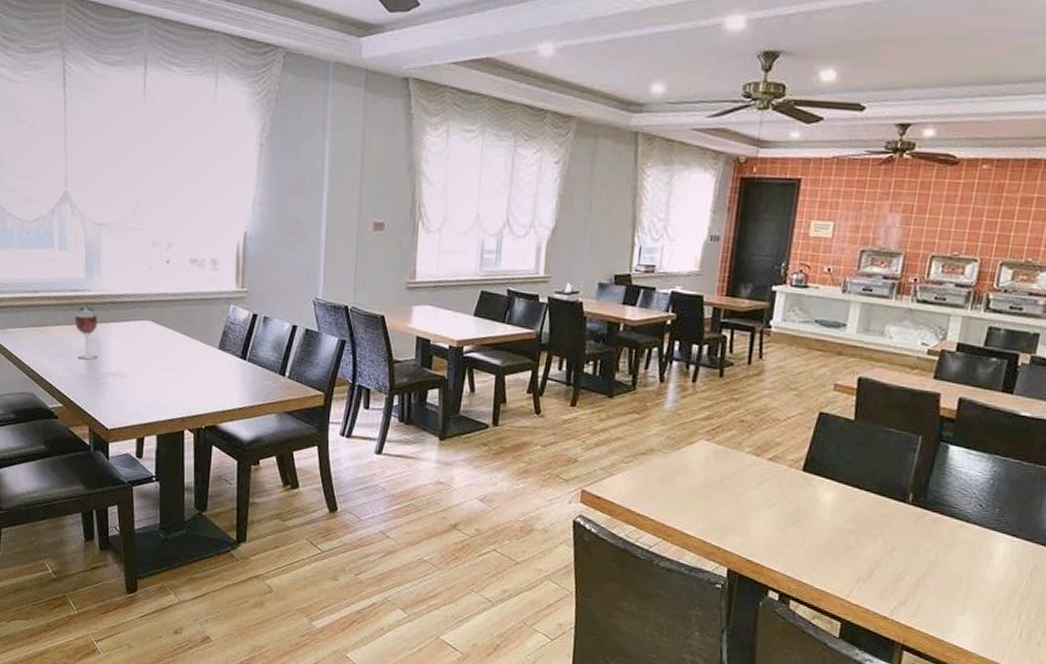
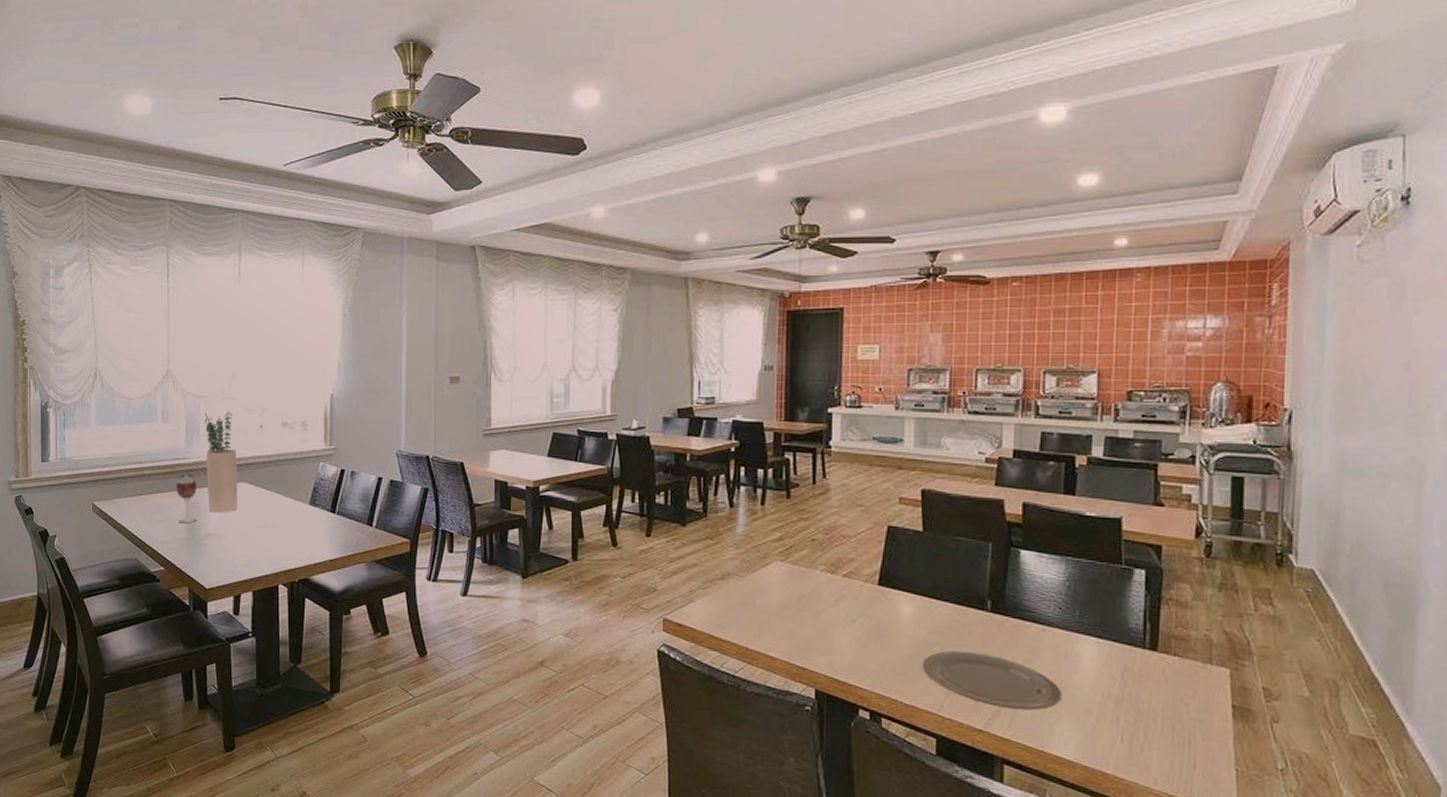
vase: none [105,241,143,352] -> present [204,411,239,513]
plate: none [836,539,970,602] -> present [922,650,1062,710]

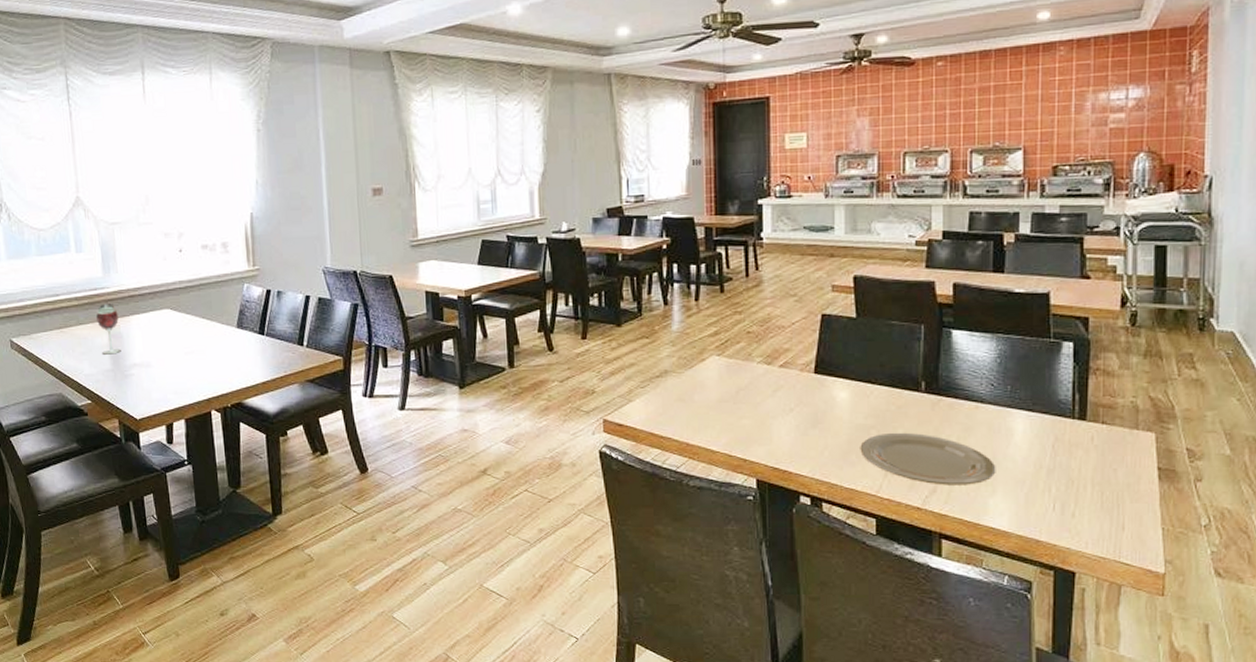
vase: present [204,411,239,513] -> none [119,237,163,342]

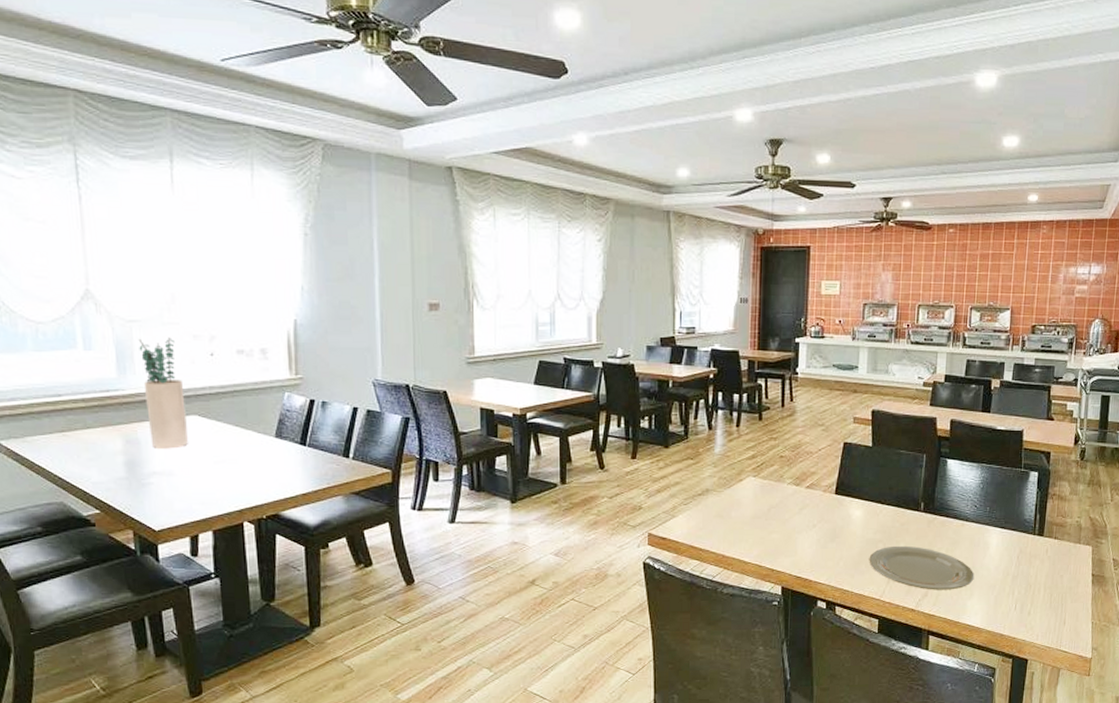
wineglass: present [95,303,121,355] -> none [107,407,138,462]
vase: none [119,237,163,342] -> present [138,337,189,449]

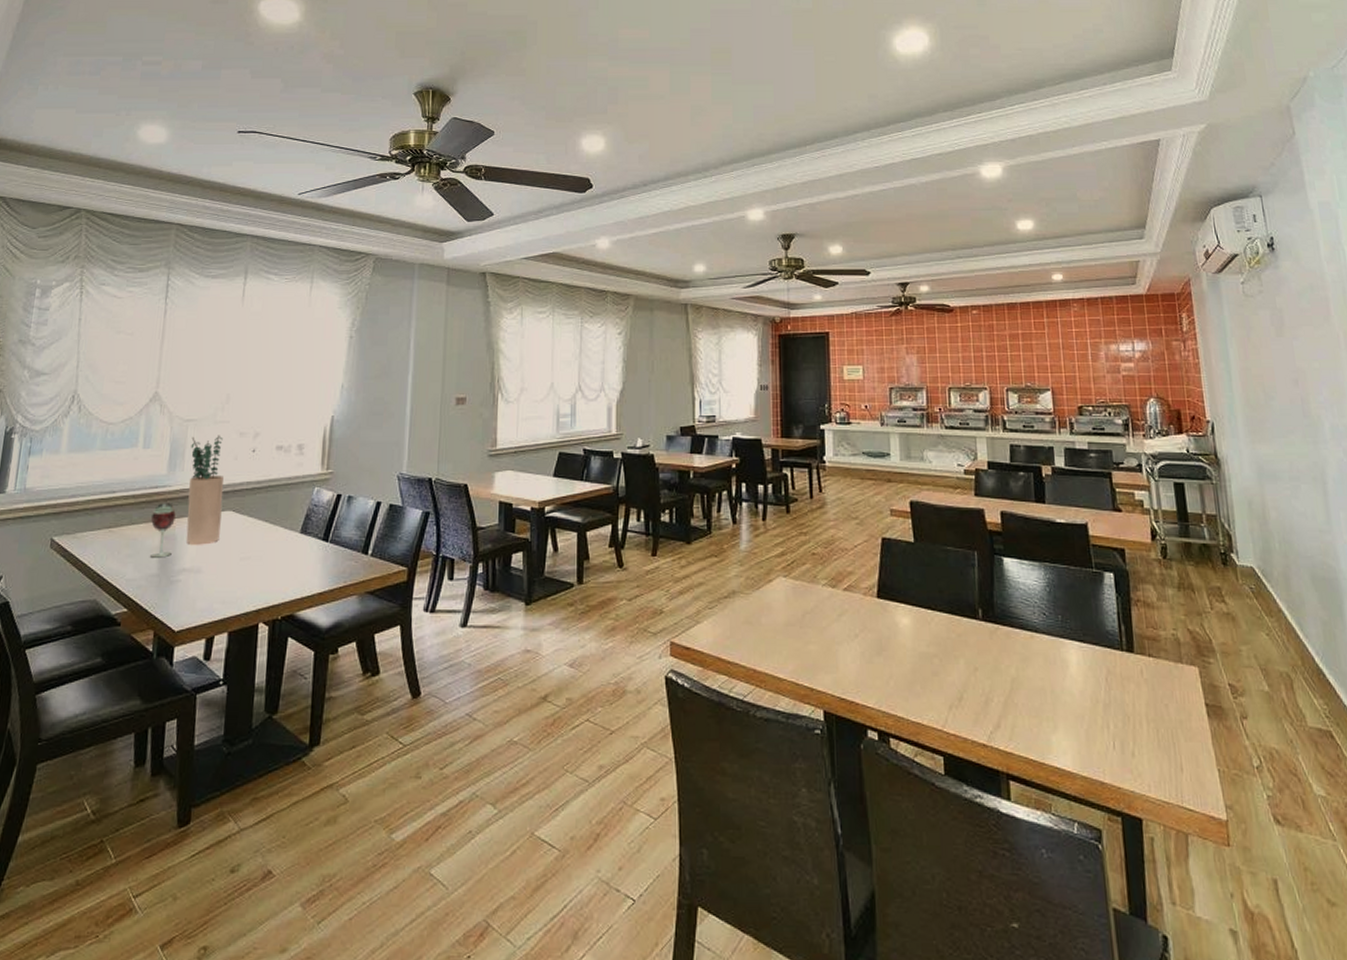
wineglass: none [107,407,138,462] -> present [150,503,176,558]
plate: present [869,545,975,590] -> none [924,661,1056,720]

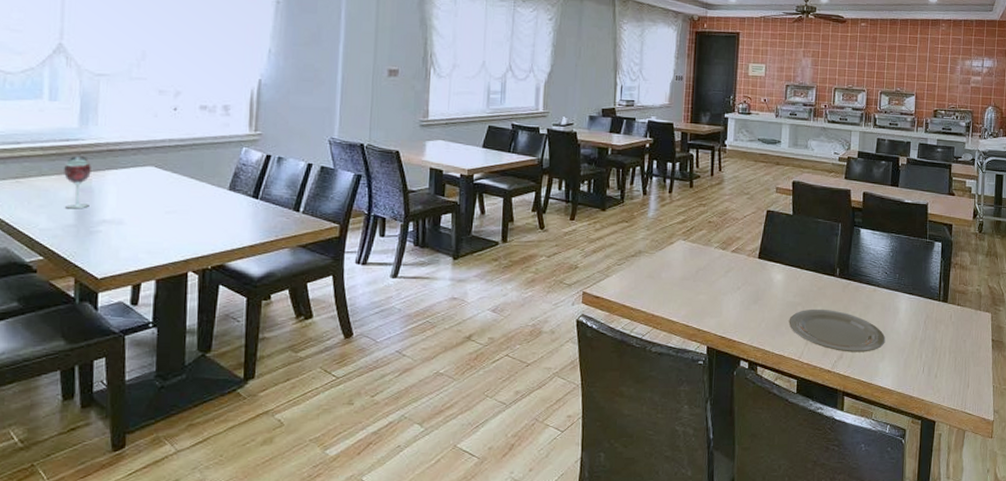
vase: present [185,435,224,545] -> none [104,91,144,198]
plate: none [924,661,1056,720] -> present [789,309,886,352]

